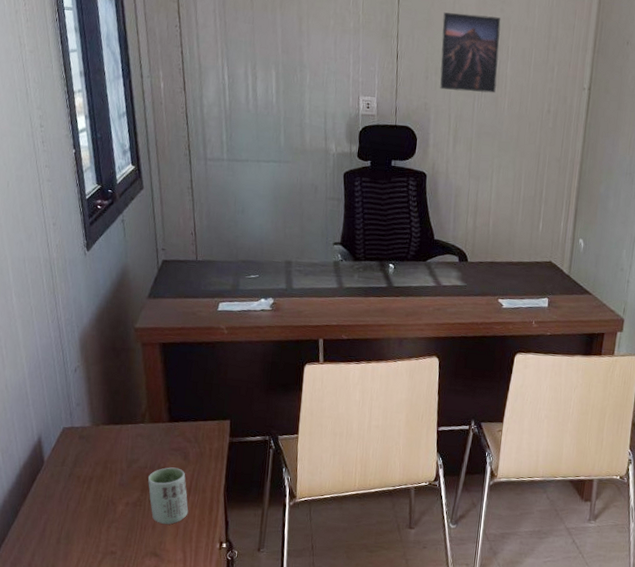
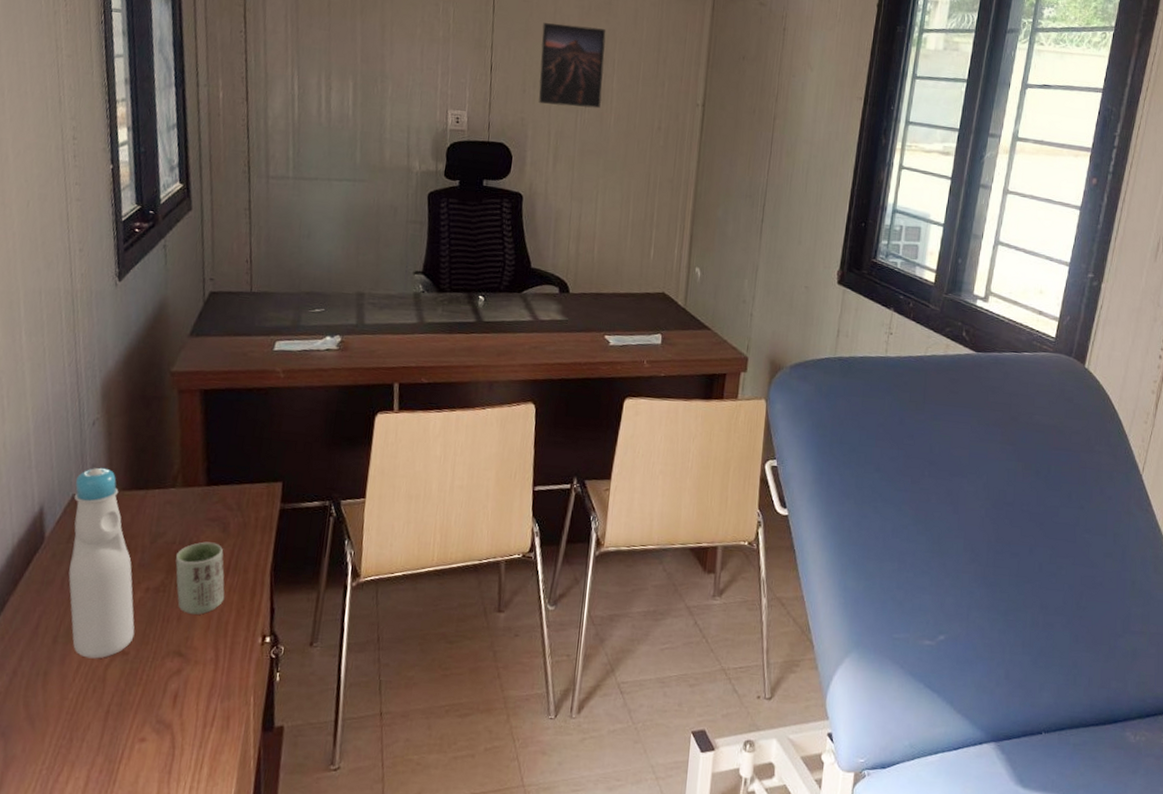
bottle: none [64,406,120,557] -> present [68,467,135,659]

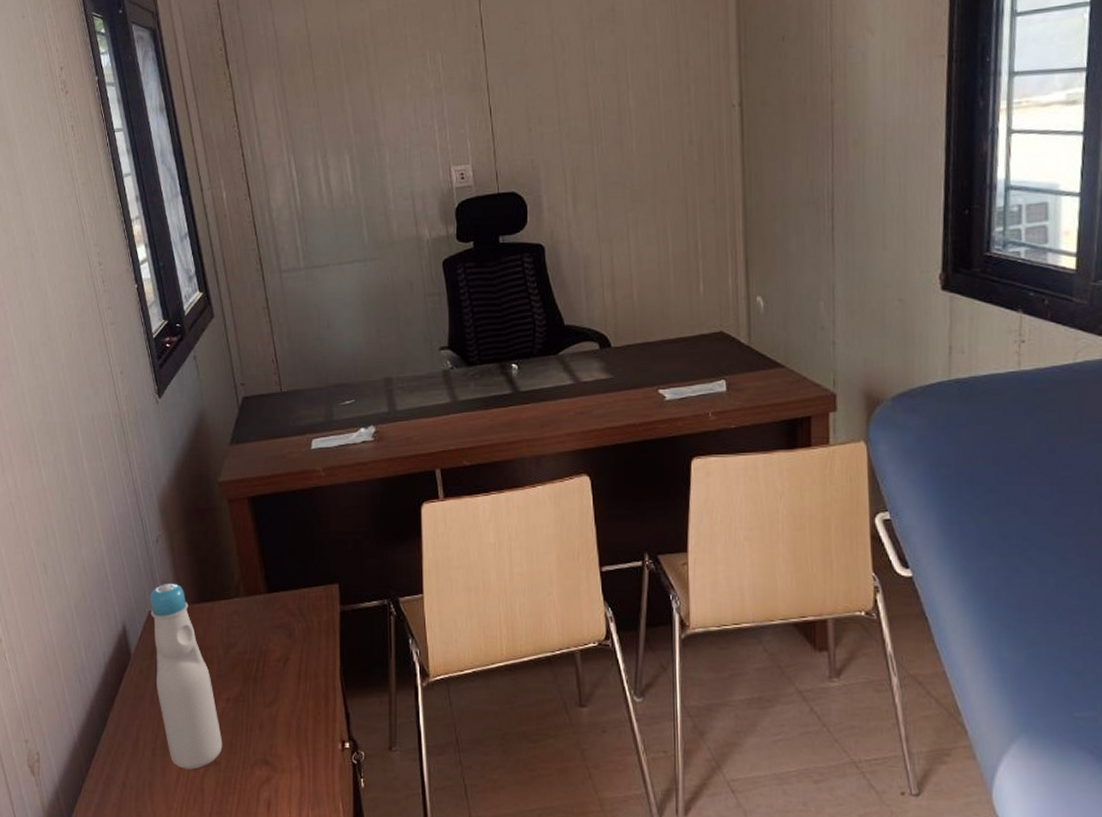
cup: present [175,541,225,615] -> none [249,649,300,723]
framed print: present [538,23,606,109] -> none [540,40,619,141]

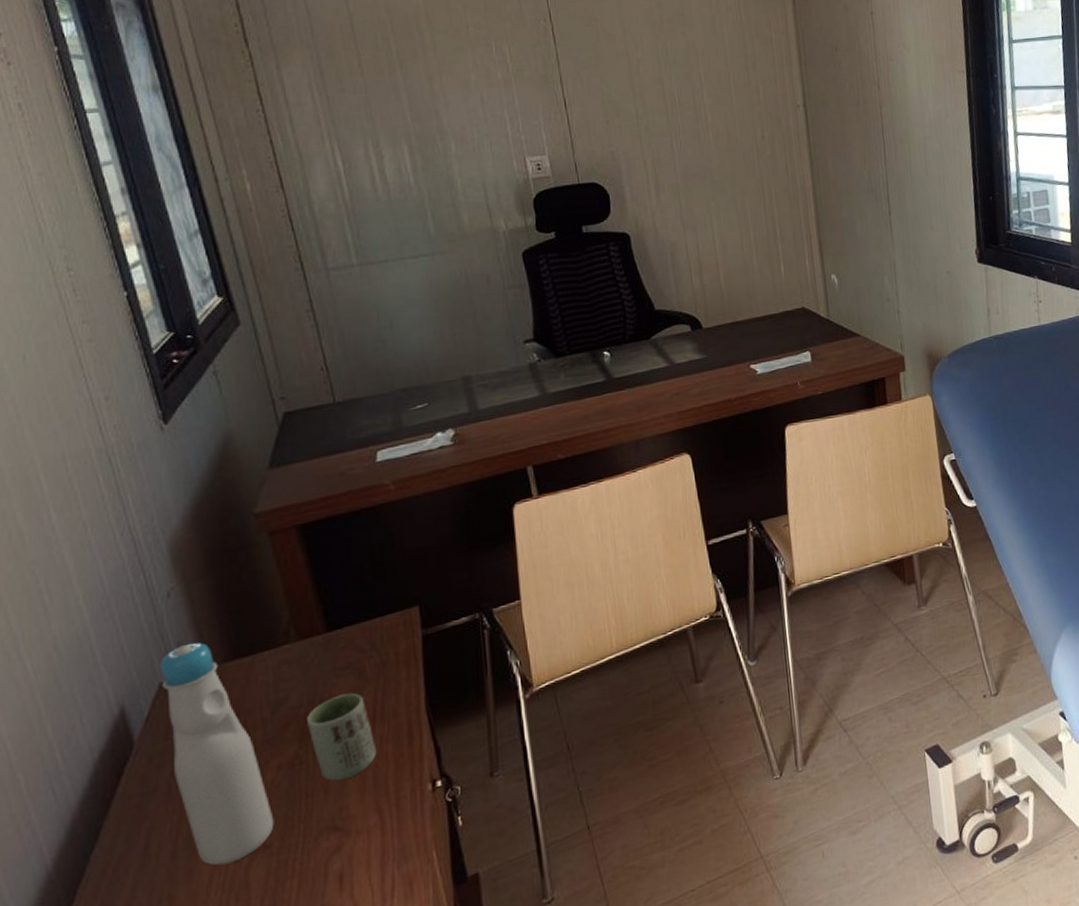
cup: none [249,649,300,723] -> present [306,693,377,781]

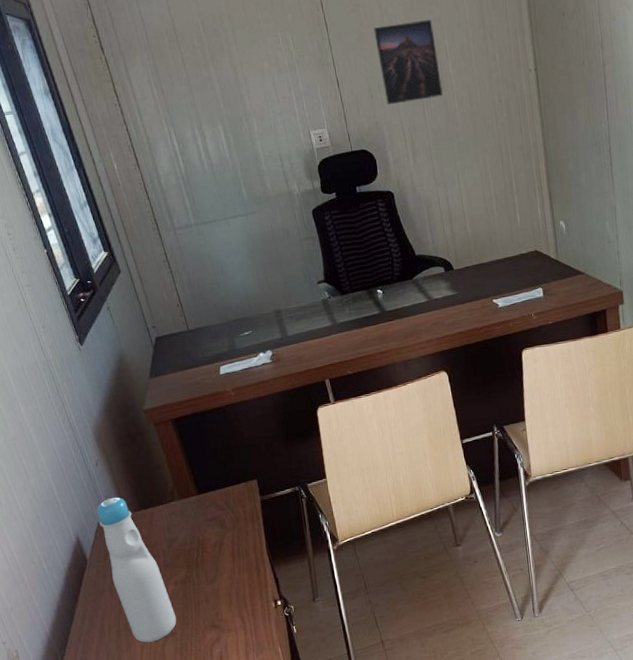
cup: present [306,693,377,781] -> none [190,537,237,595]
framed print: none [613,41,696,134] -> present [374,19,443,105]

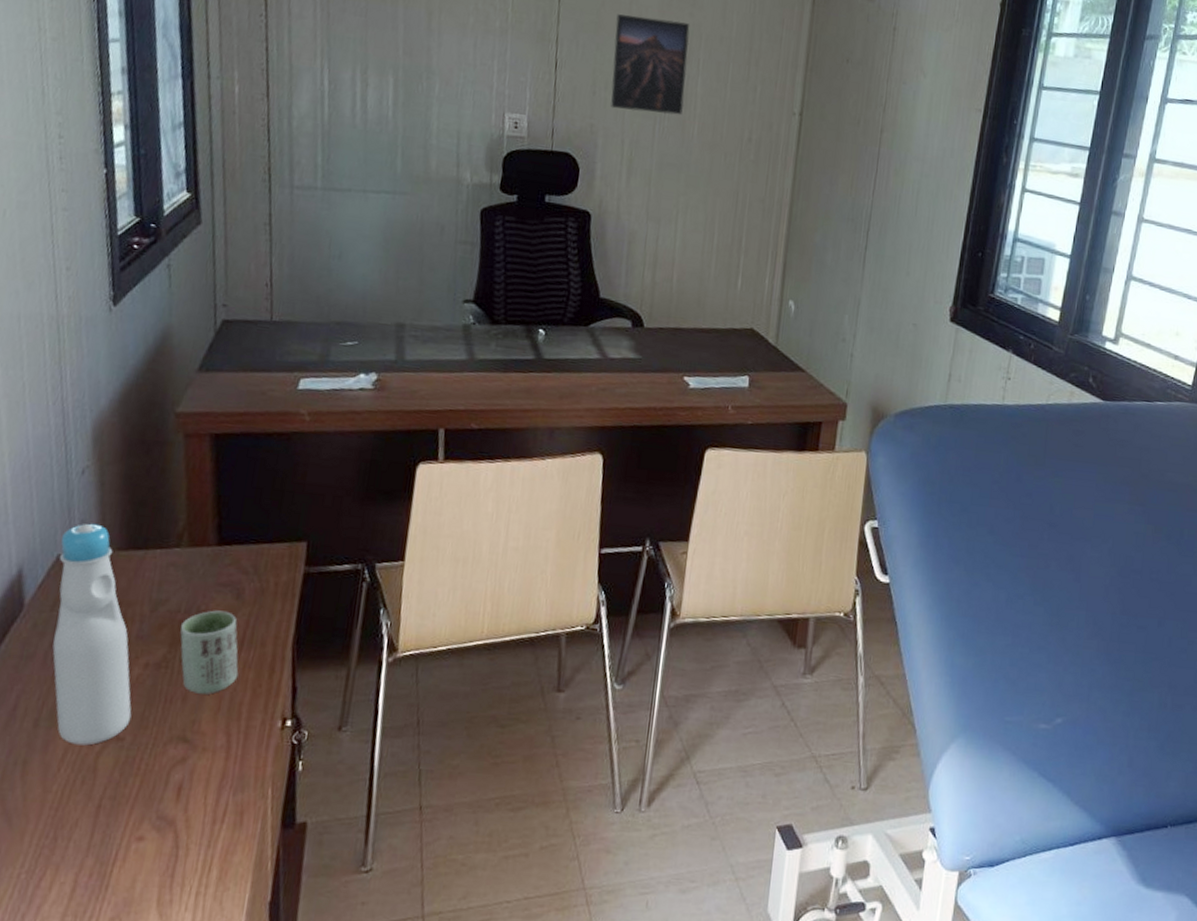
cup: none [190,537,237,595] -> present [180,610,239,695]

